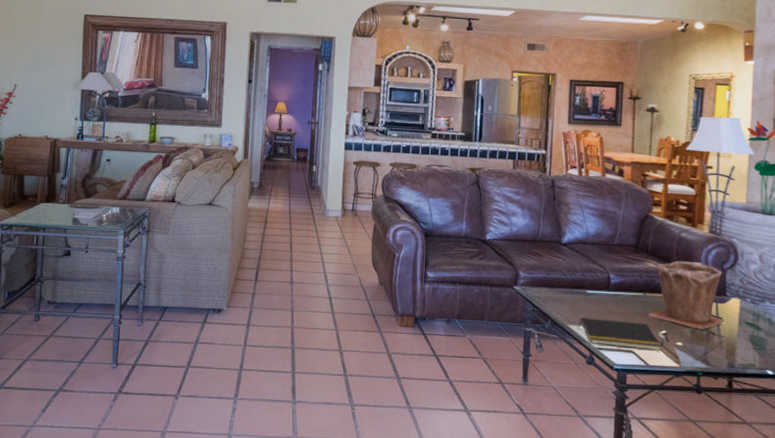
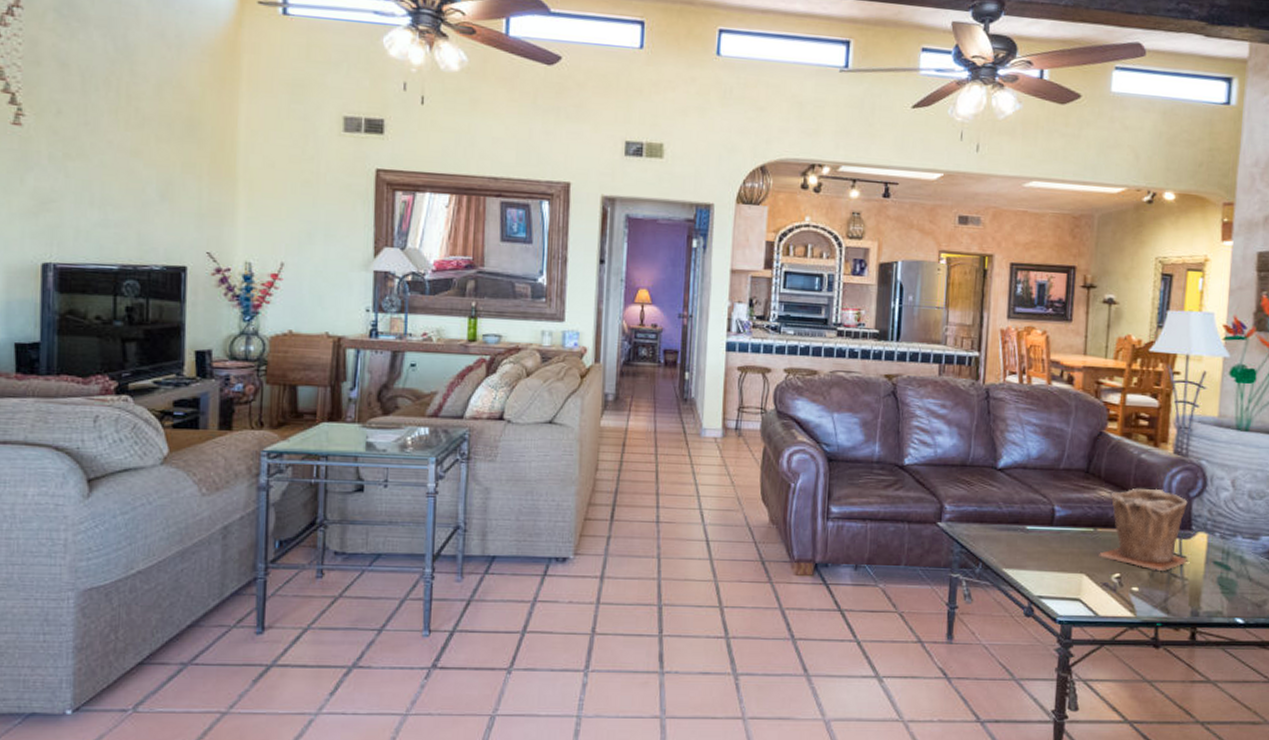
notepad: present [578,317,662,350] -> none [1015,560,1114,597]

